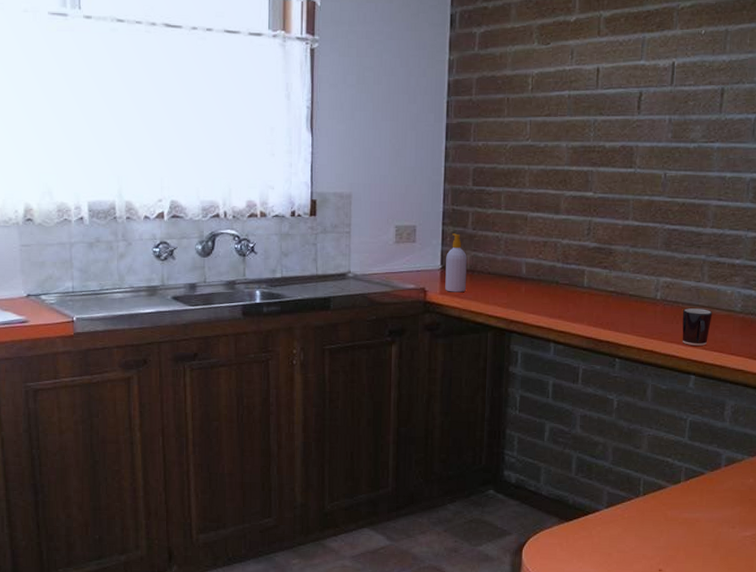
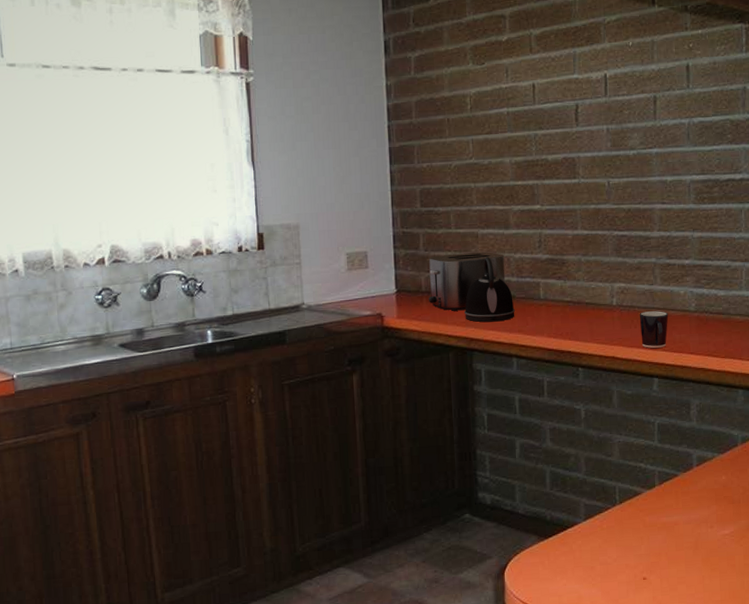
soap bottle: present [445,233,467,293] -> none [400,256,423,316]
toaster: none [473,235,552,292] -> present [429,252,506,311]
kettle: none [507,240,557,306] -> present [465,256,515,322]

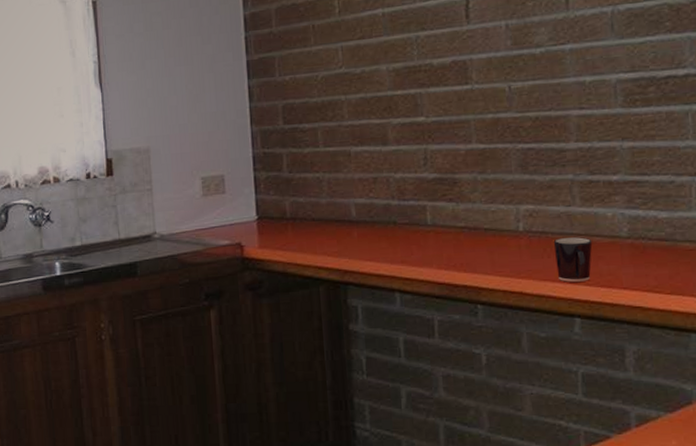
toaster: present [429,252,506,311] -> none [294,172,385,240]
kettle: present [465,256,515,322] -> none [337,177,397,252]

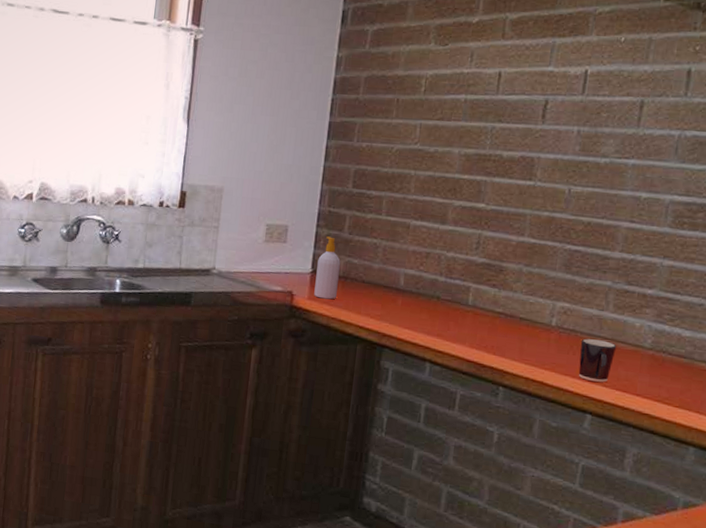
soap bottle: none [261,179,288,245] -> present [314,236,341,300]

